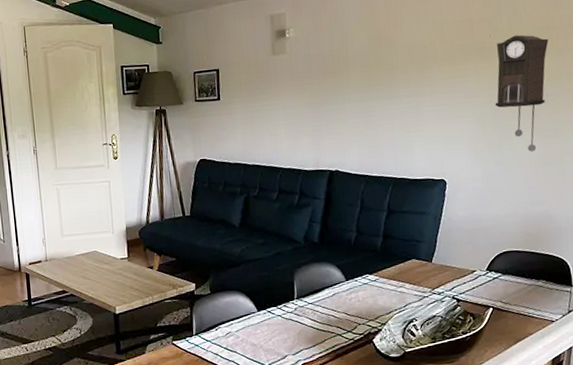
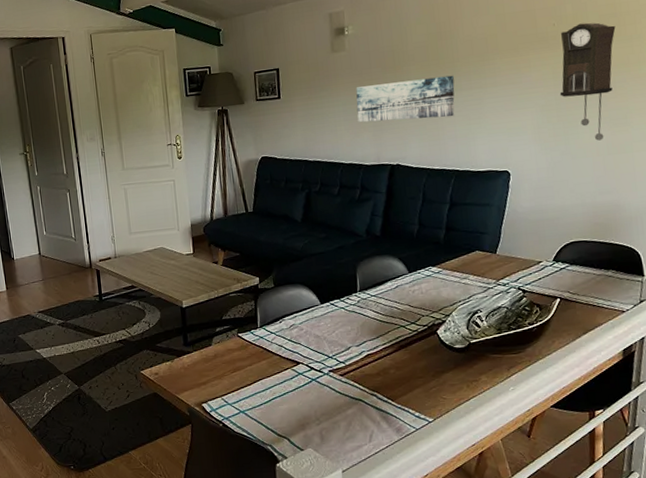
wall art: none [296,82,394,127] -> present [356,75,455,123]

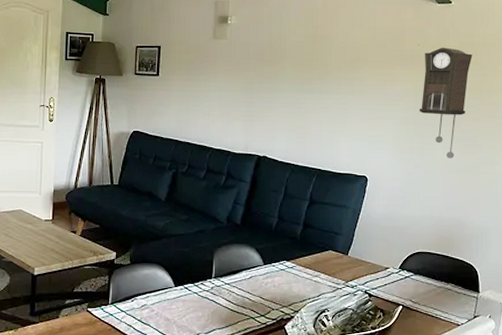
wall art: present [356,75,455,123] -> none [231,76,325,117]

